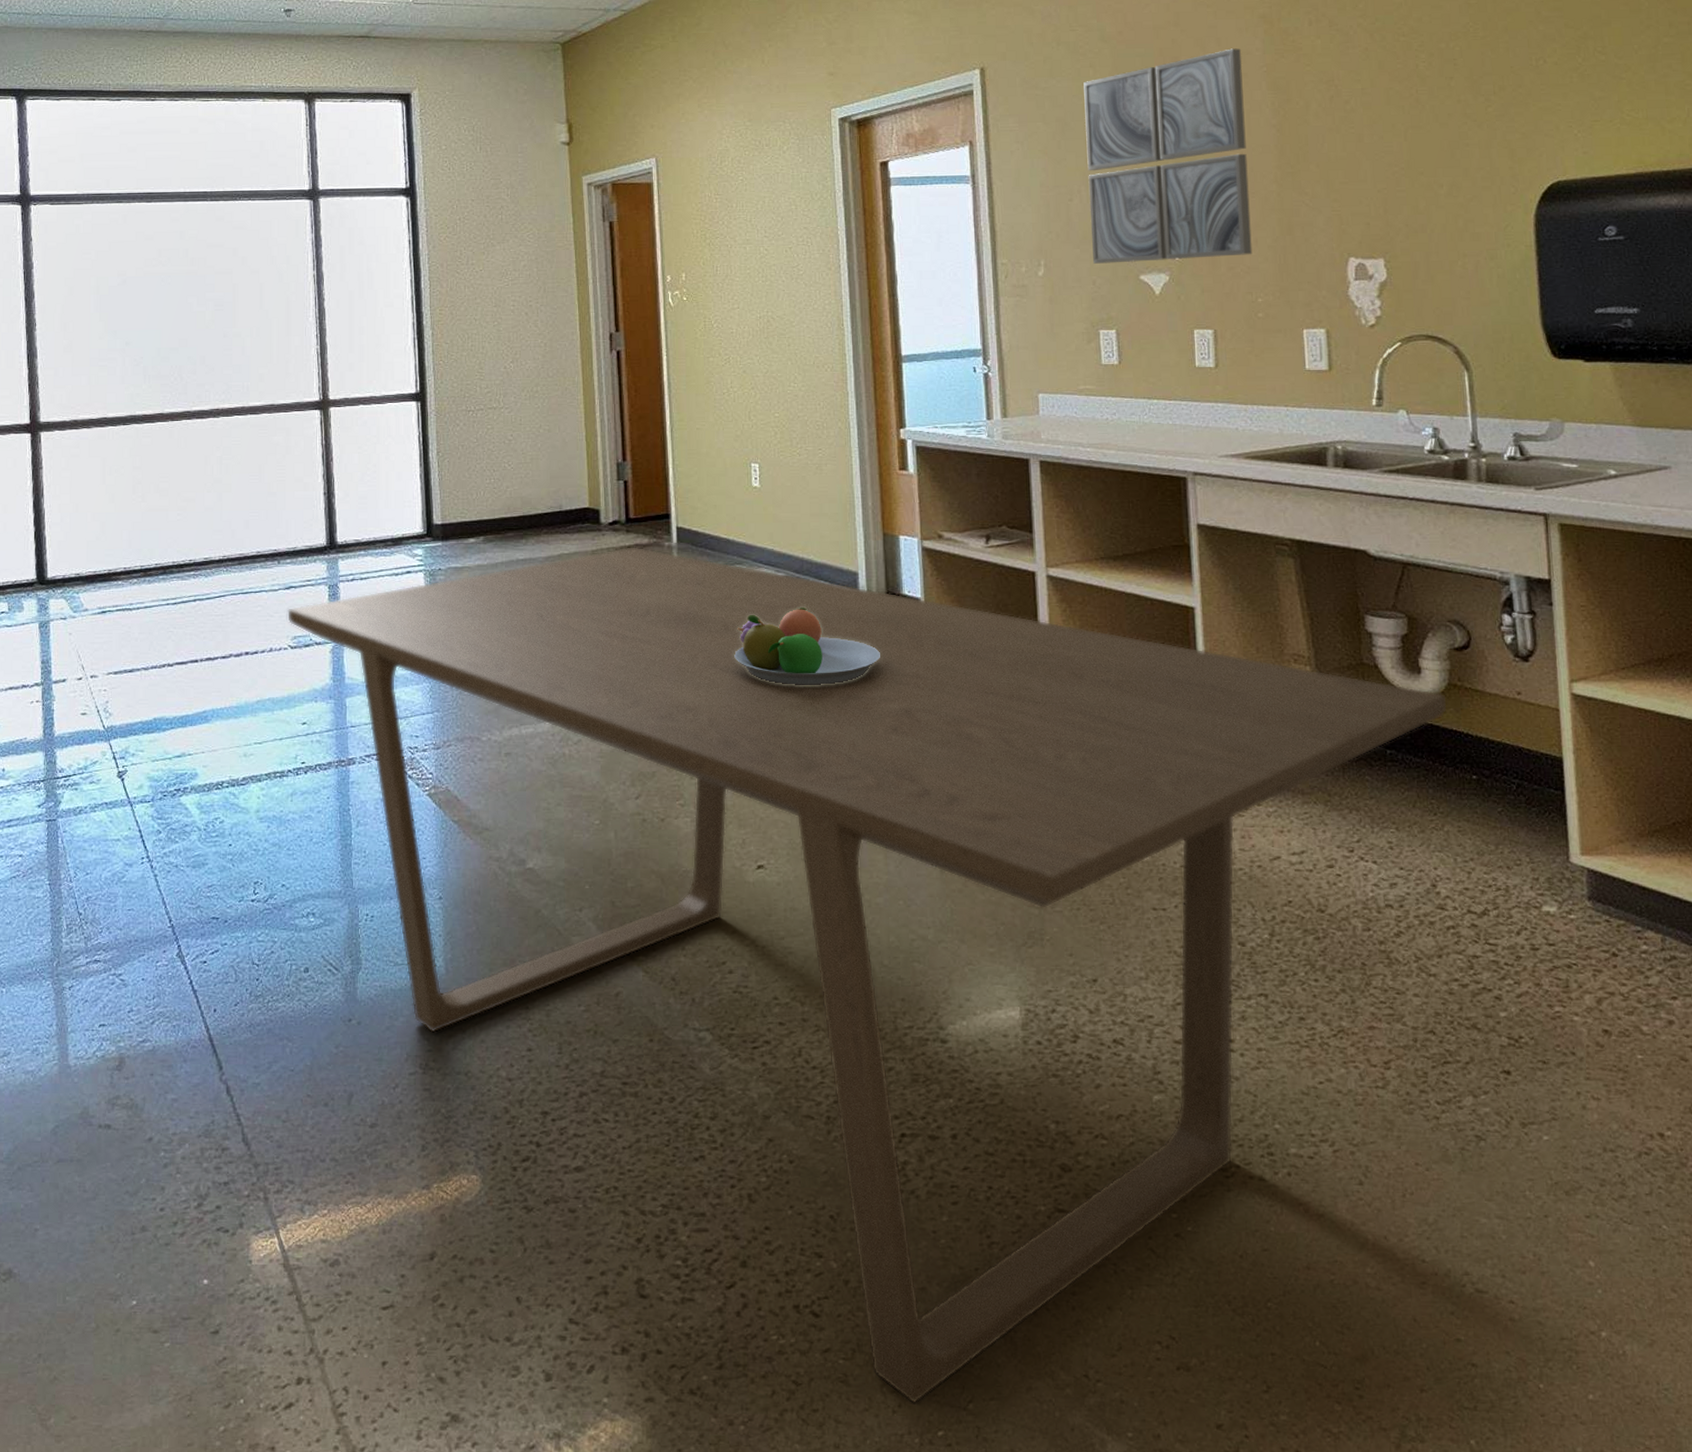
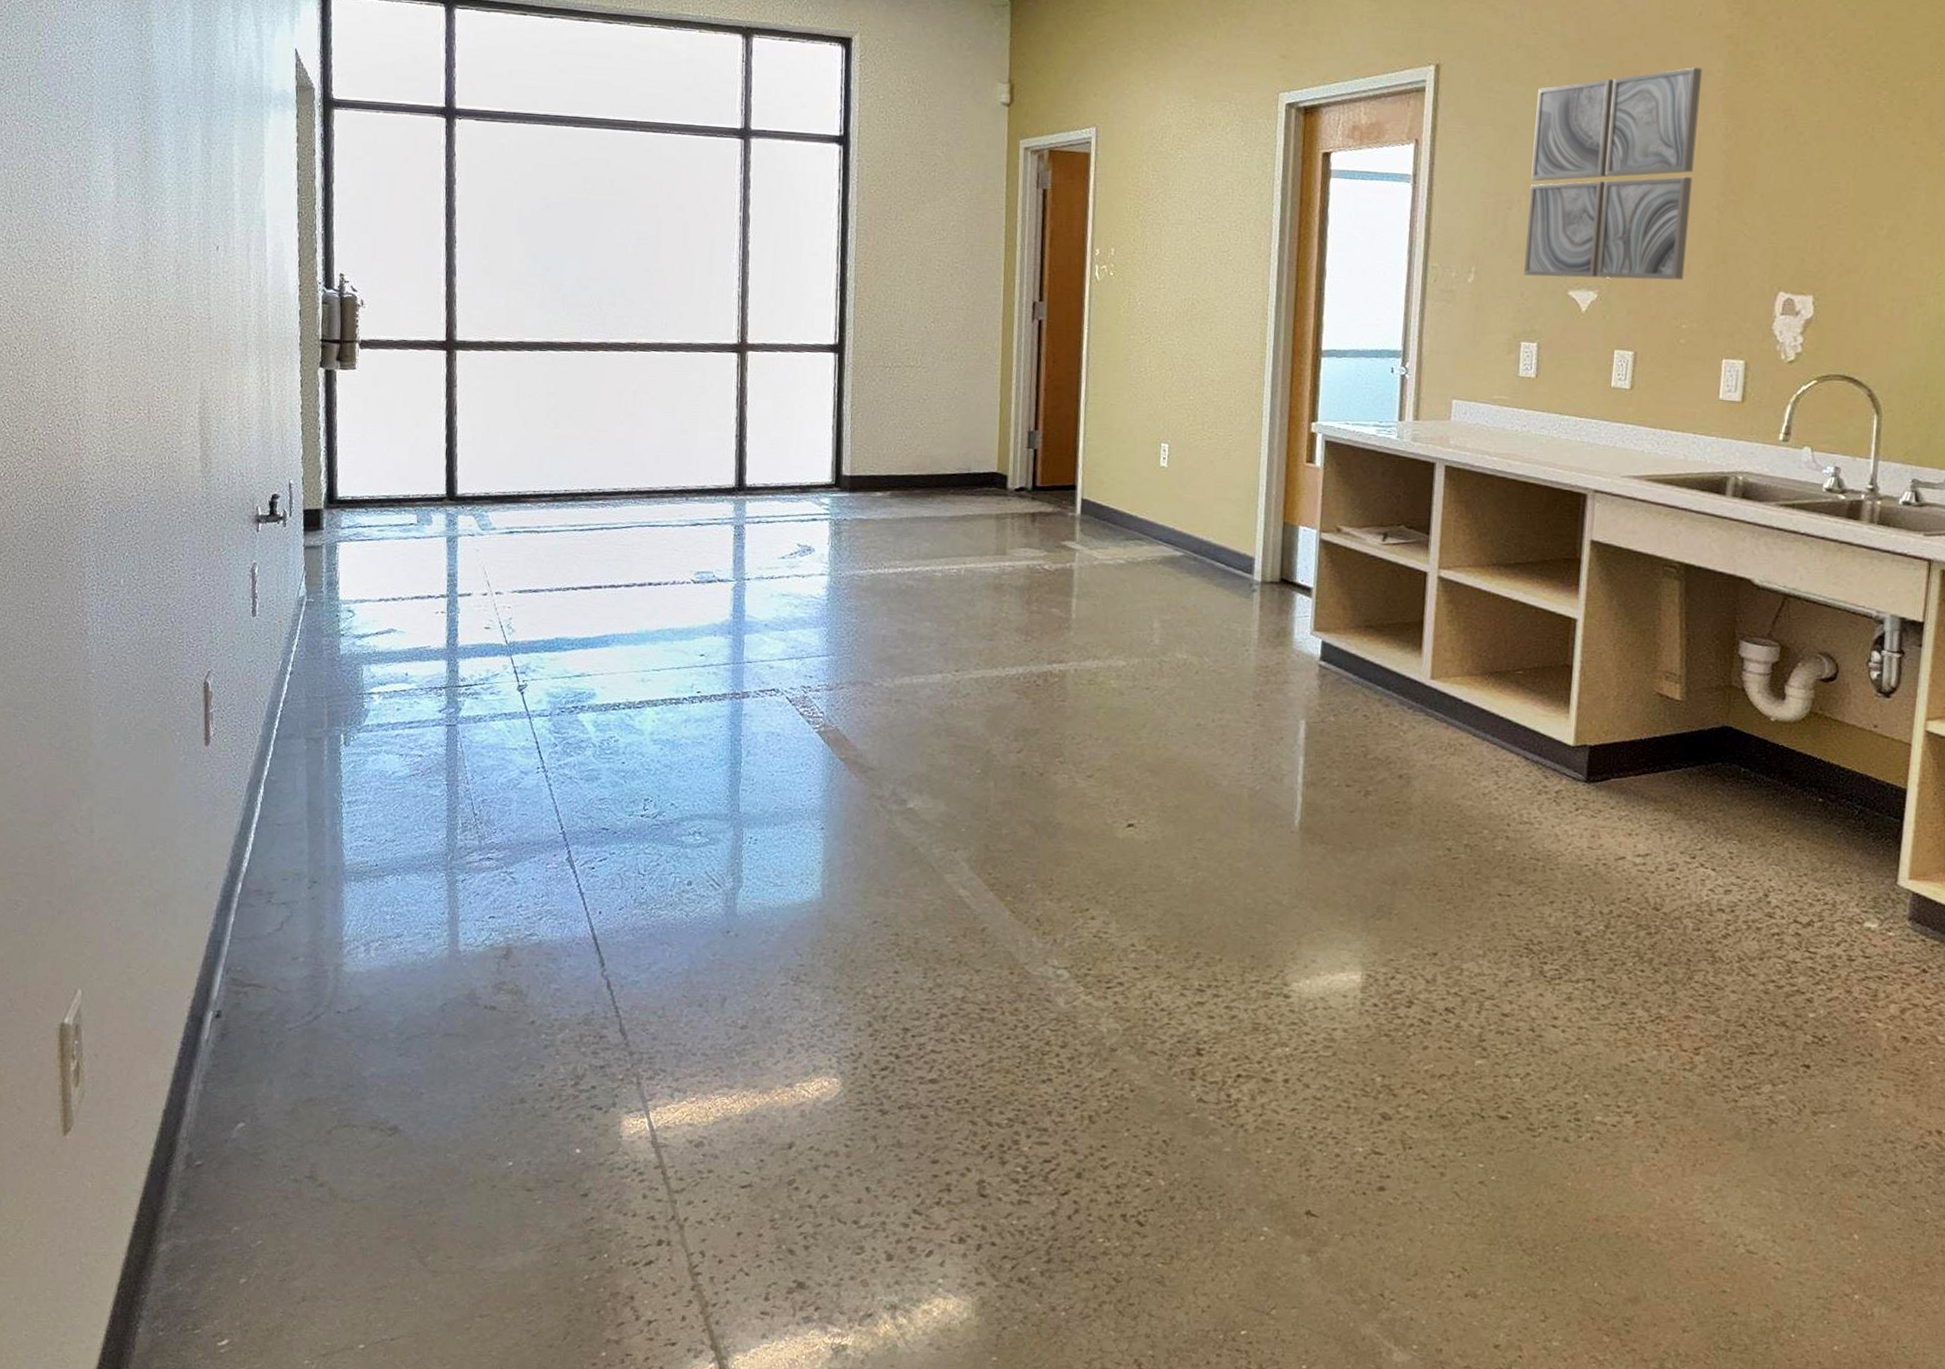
dining table: present [286,546,1447,1404] -> none [691,513,1805,1307]
fruit bowl: present [734,608,880,685] -> none [1126,586,1268,662]

